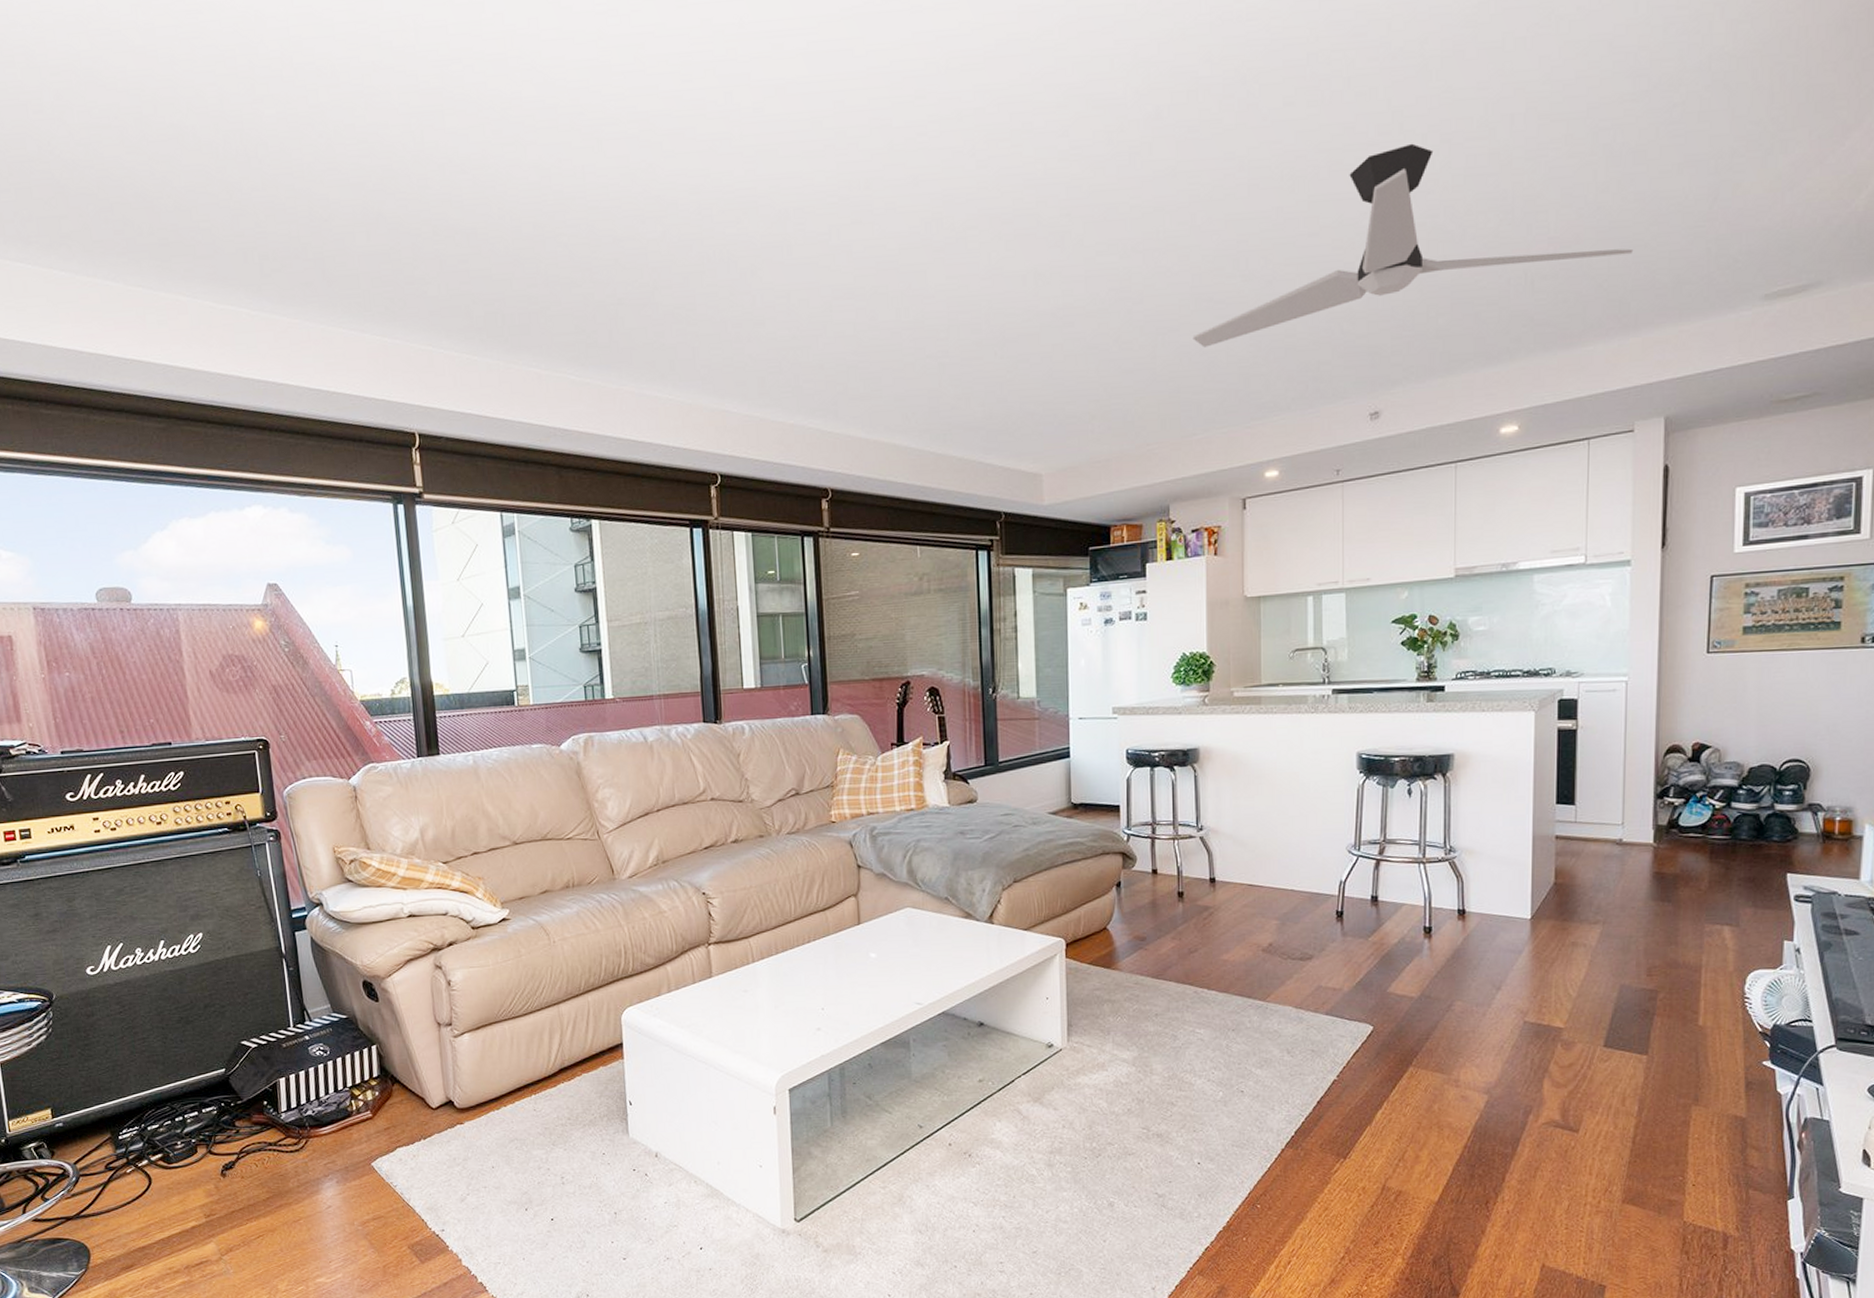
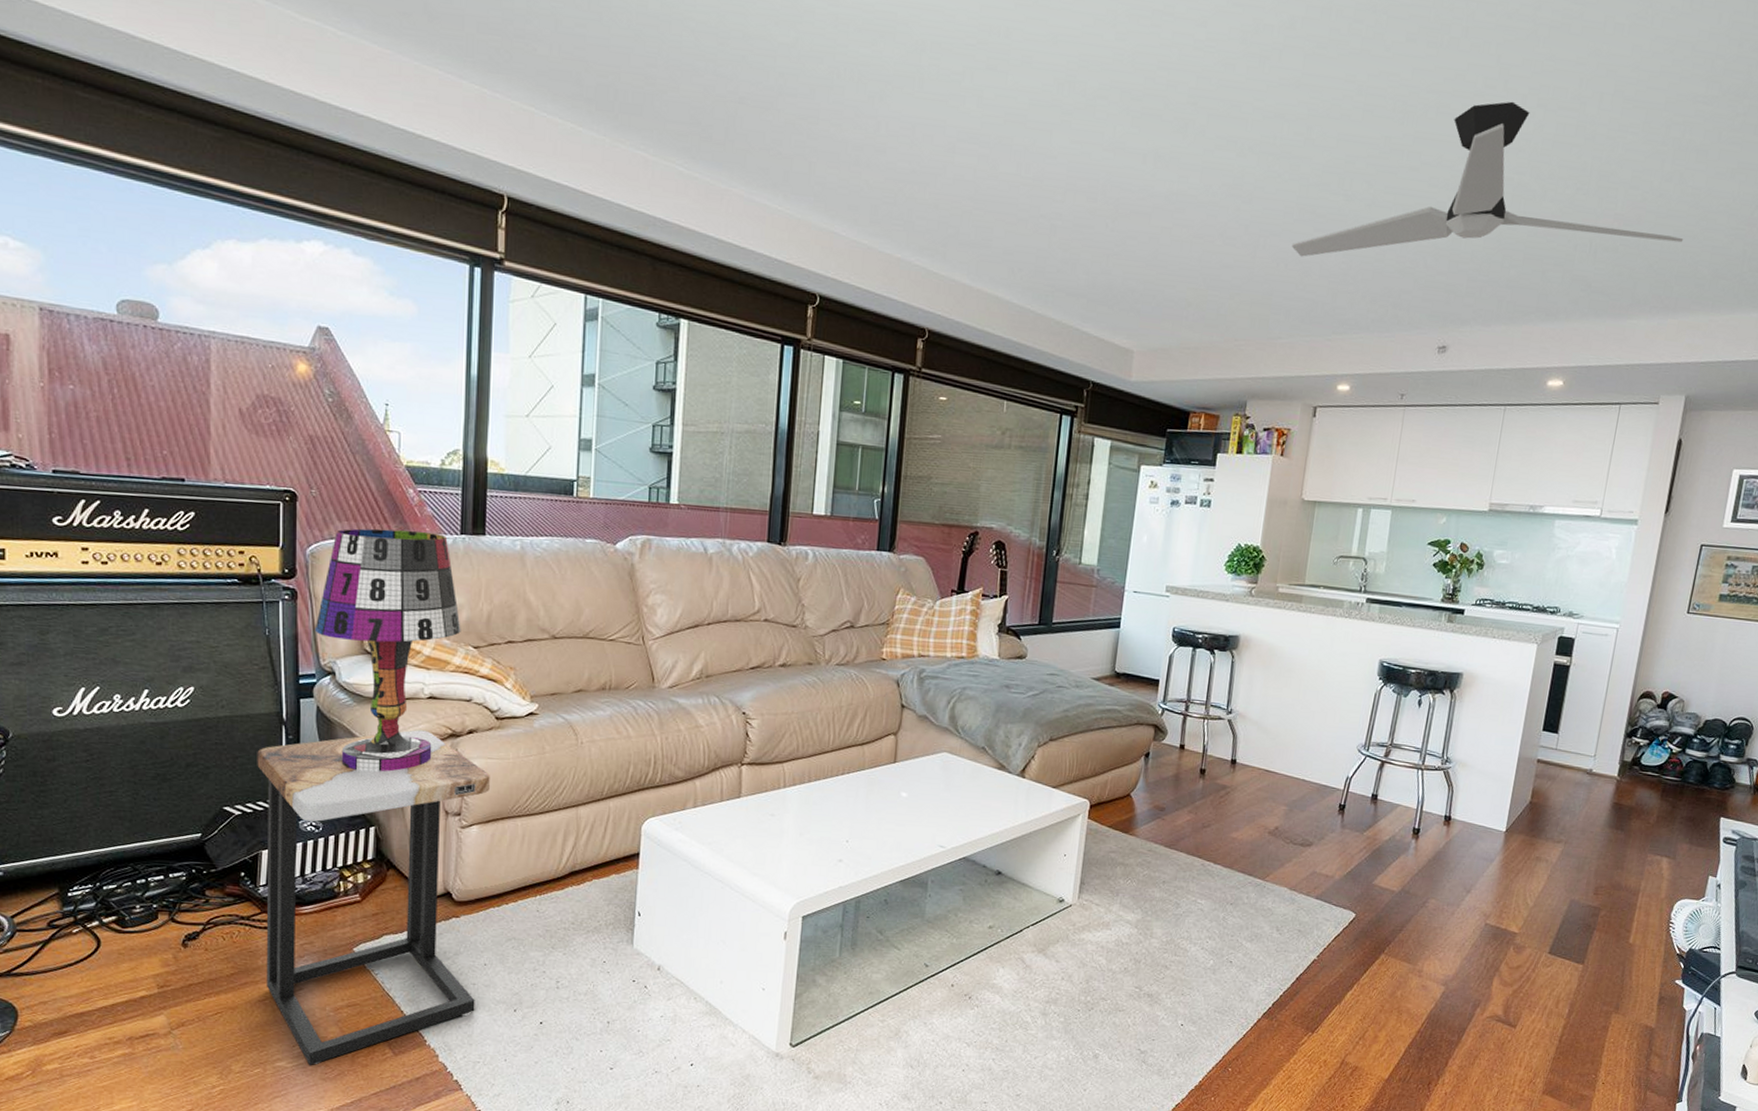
side table: none [264,948,489,1280] -> present [257,730,490,1066]
table lamp: none [299,760,430,994] -> present [314,528,461,772]

